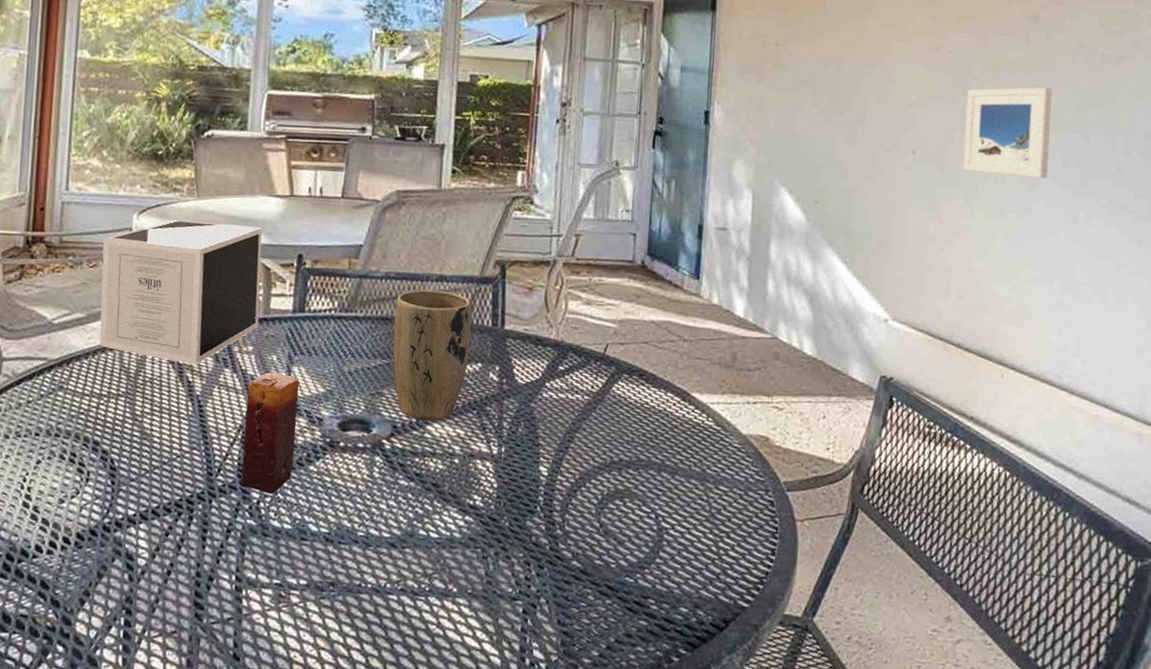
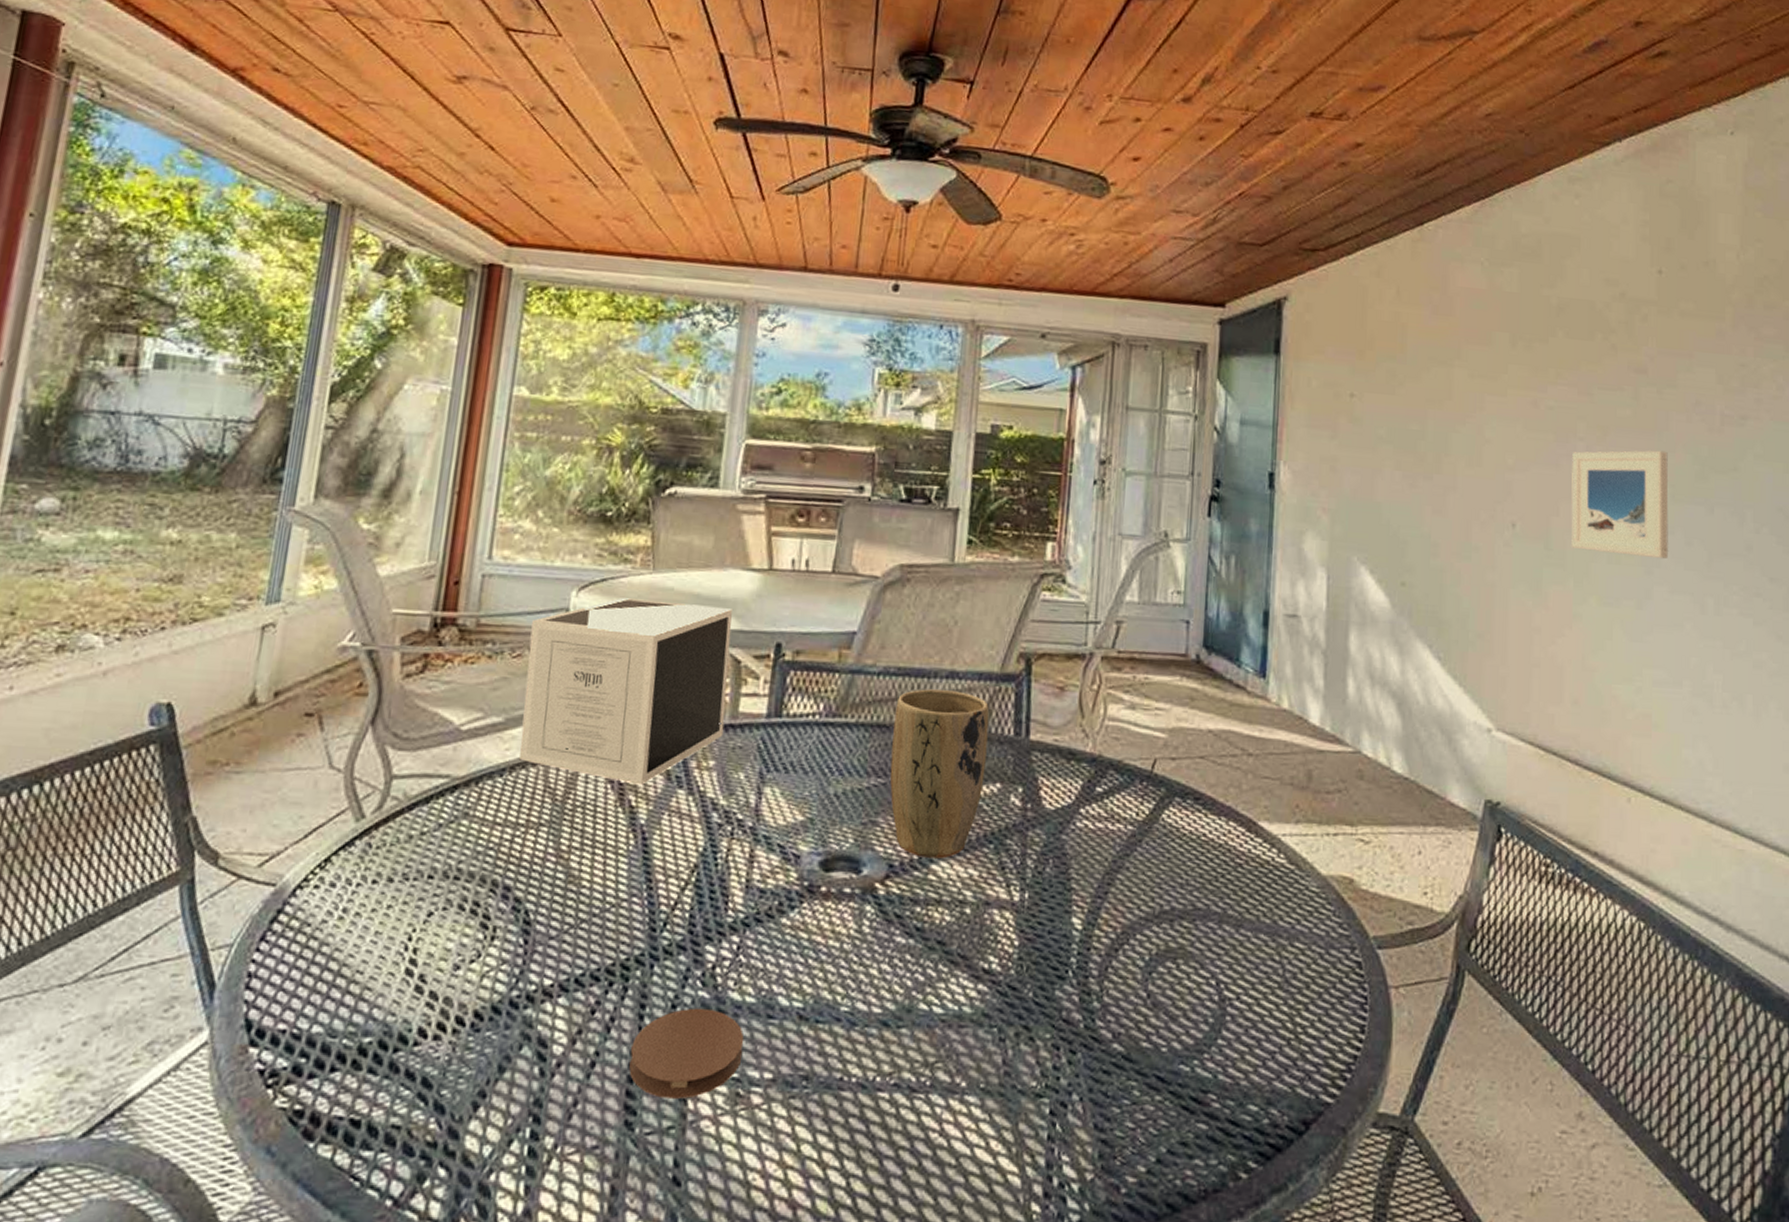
coaster: none [197,532,284,598] -> present [629,1008,745,1099]
candle: present [240,372,299,494] -> none [691,794,772,956]

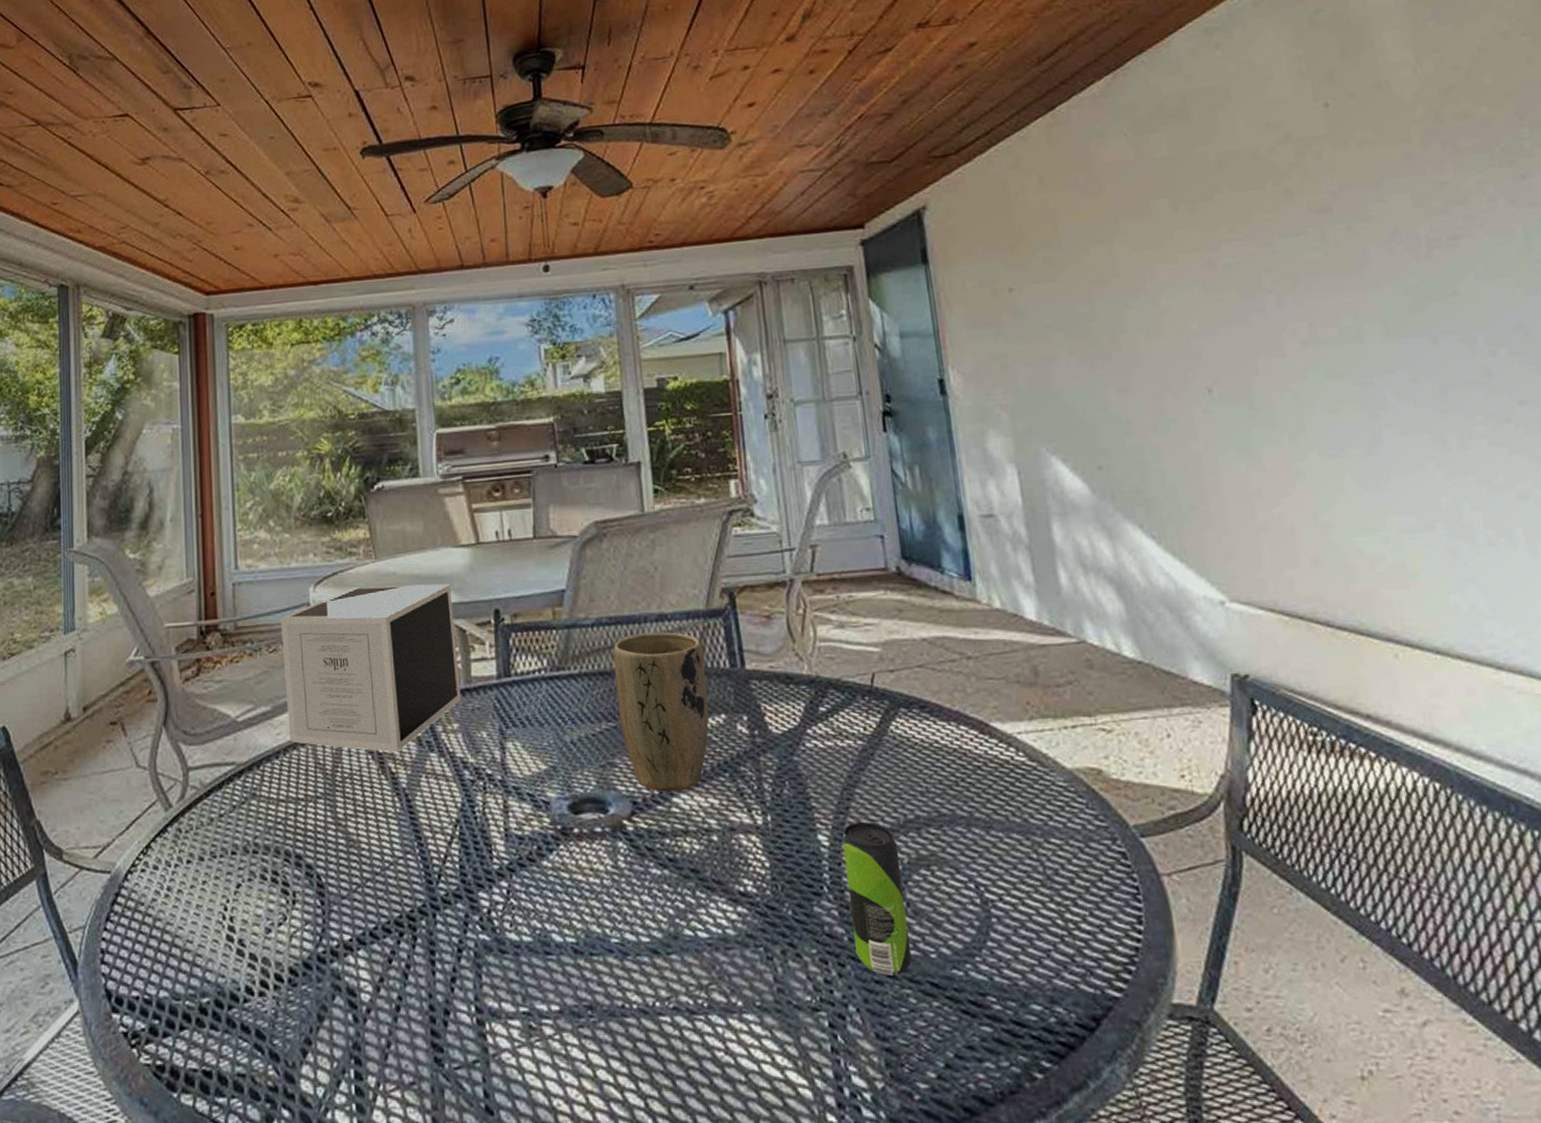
coaster: present [629,1008,745,1099] -> none [429,950,529,1035]
beverage can: none [1089,908,1149,1067] -> present [842,822,912,976]
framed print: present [1571,450,1669,560] -> none [1262,288,1393,404]

